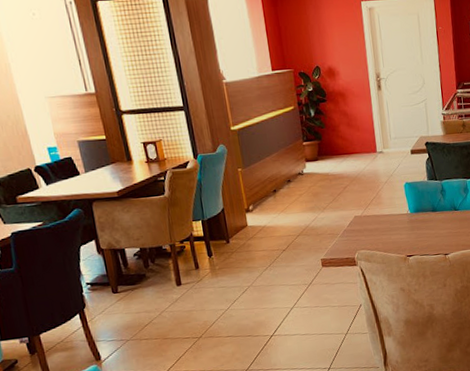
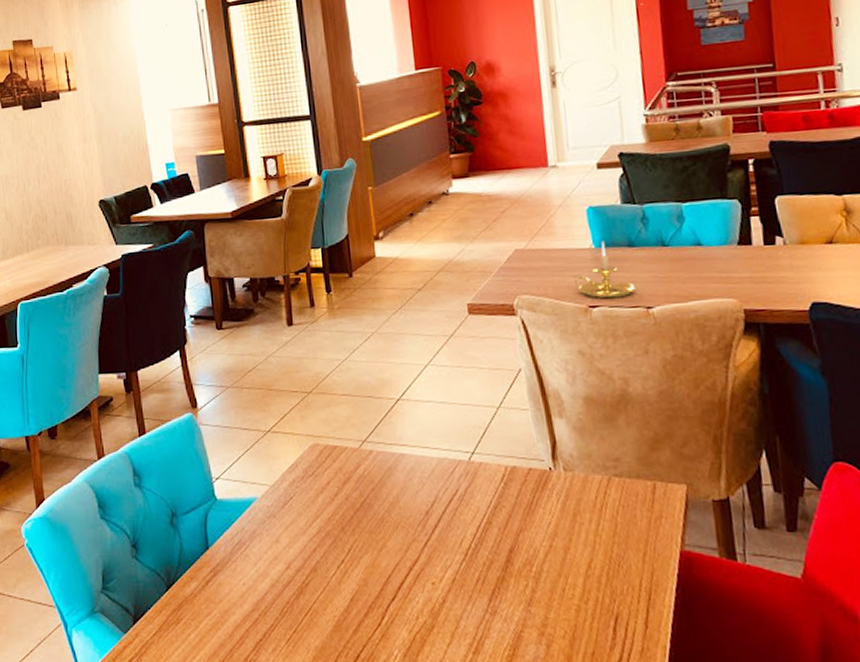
candle holder: none [394,208,438,250] -> present [571,241,636,299]

